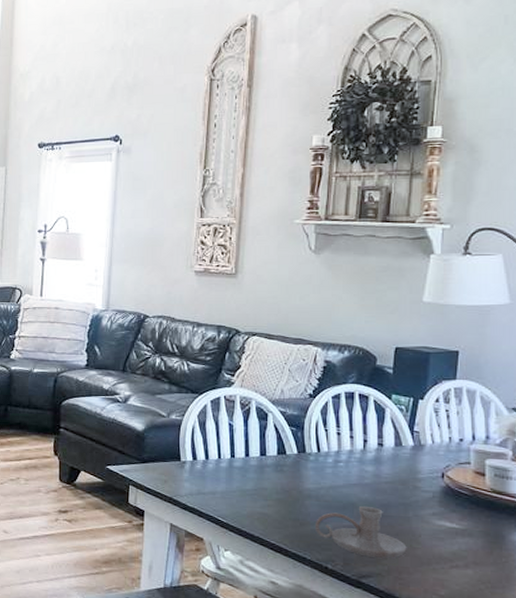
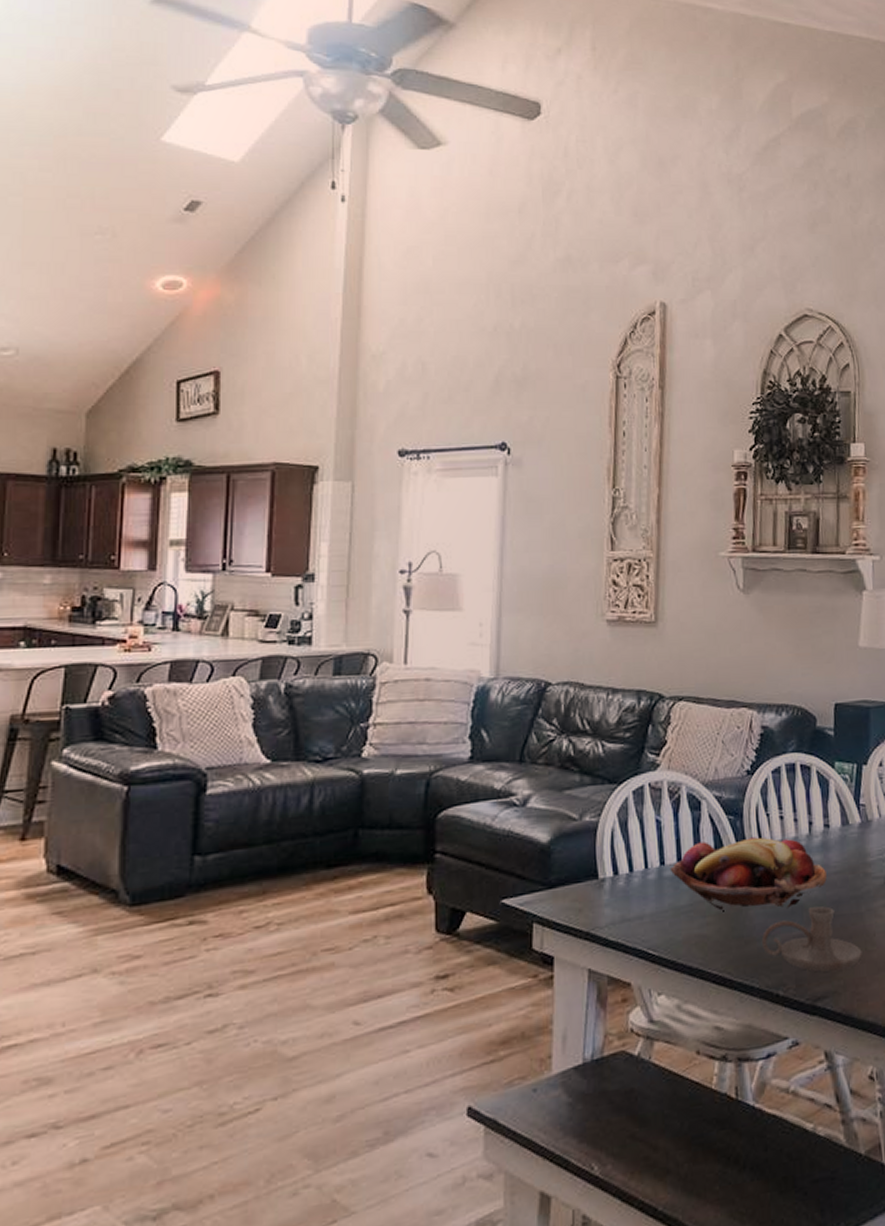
fruit basket: none [239,444,377,504] -> present [669,837,827,911]

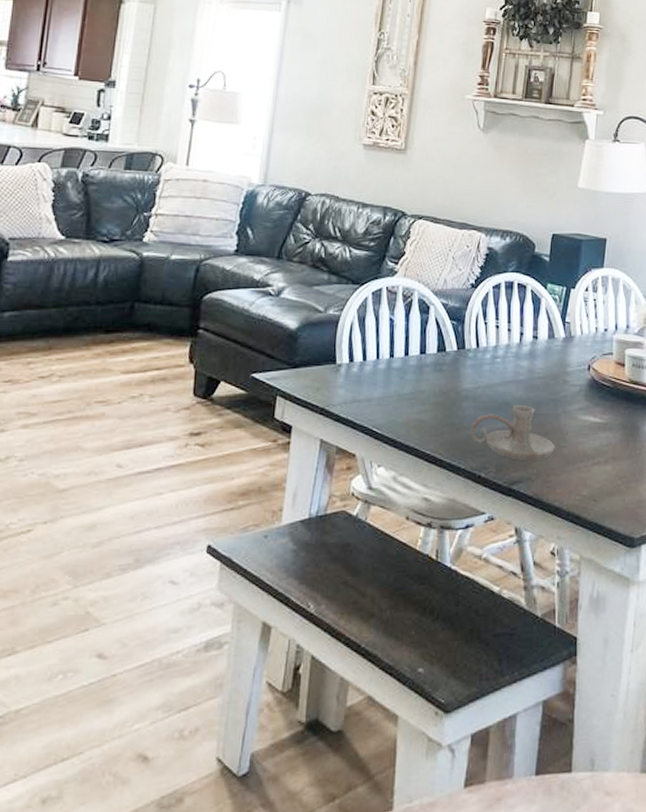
fruit basket: present [669,837,827,911] -> none [397,341,531,404]

